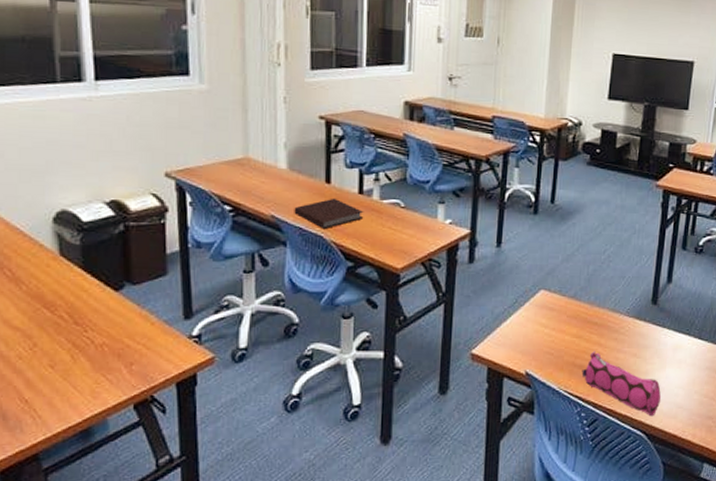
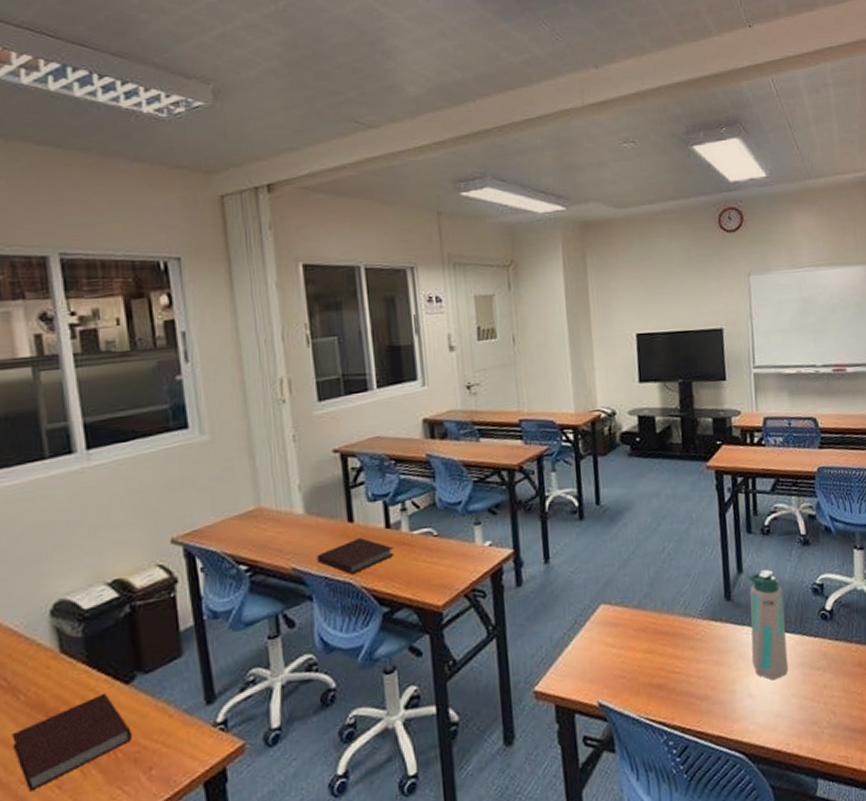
notebook: none [13,295,117,367] -> present [12,692,132,792]
pencil case: present [581,351,661,417] -> none [661,665,755,733]
water bottle: none [665,283,705,377] -> present [748,569,788,680]

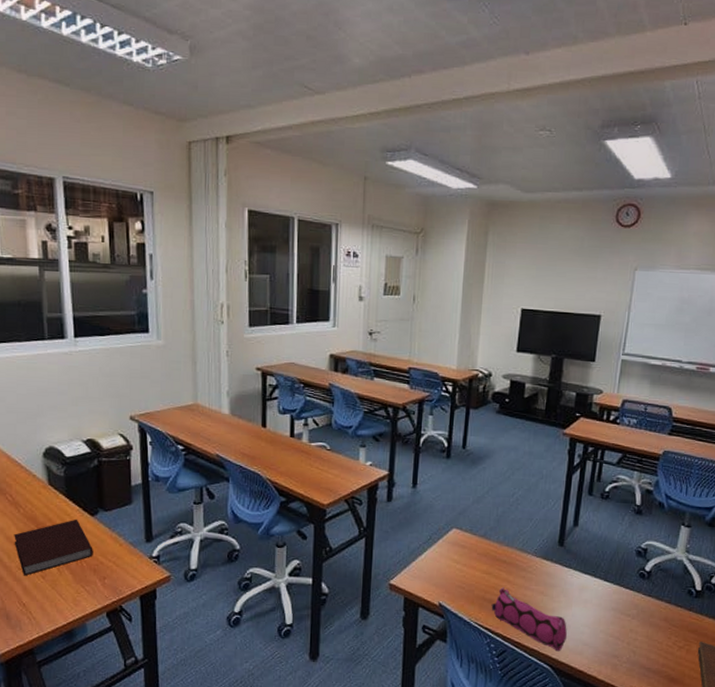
notebook: present [317,537,395,574] -> none [235,440,295,467]
pencil case: none [661,665,755,733] -> present [491,587,567,652]
water bottle: present [748,569,788,680] -> none [571,527,610,617]

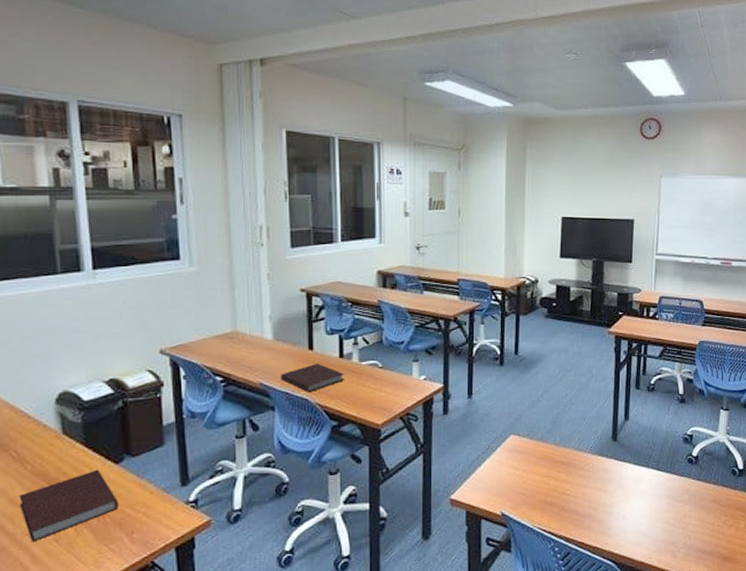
notebook: none [235,440,295,467] -> present [281,363,345,392]
pencil case: present [491,587,567,652] -> none [553,488,626,546]

